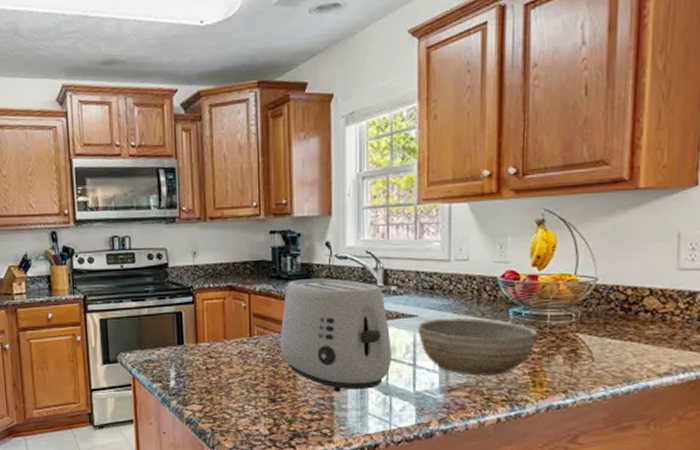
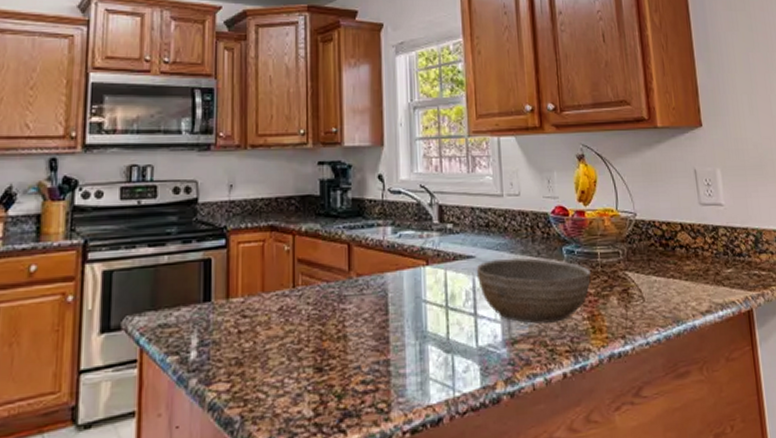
toaster: present [280,278,392,392] -> none [328,215,452,353]

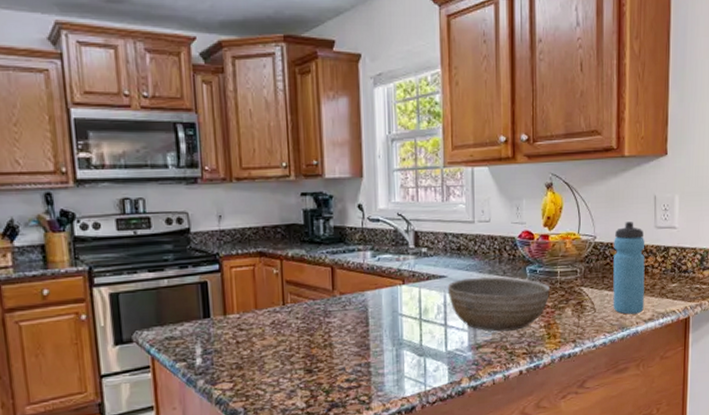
water bottle: none [656,197,699,305] -> present [613,221,645,315]

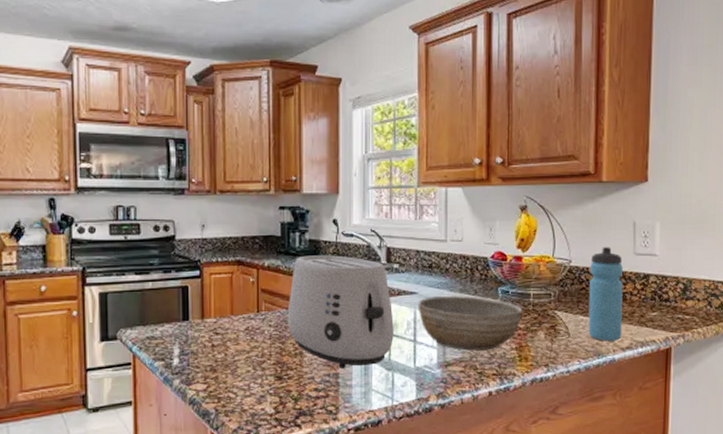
toaster: none [314,241,424,357] -> present [287,255,394,368]

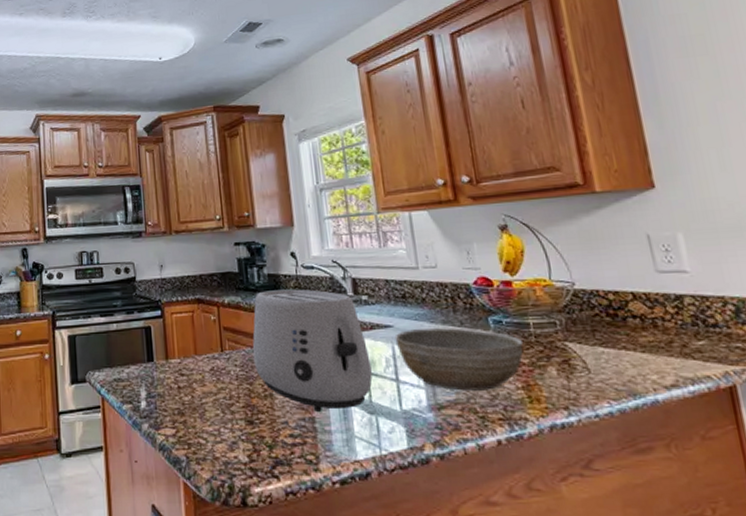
water bottle: present [588,247,624,341] -> none [600,265,661,378]

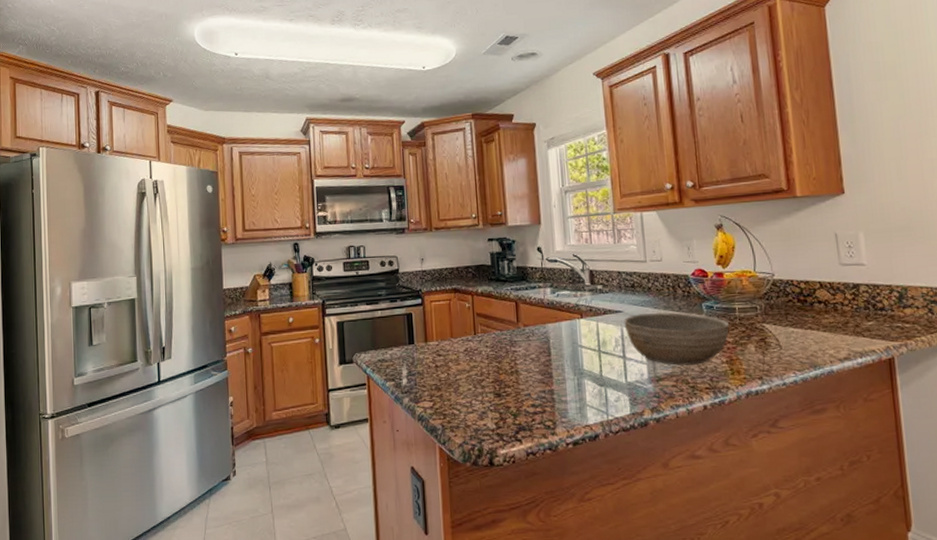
toaster: present [252,289,373,412] -> none [501,279,604,385]

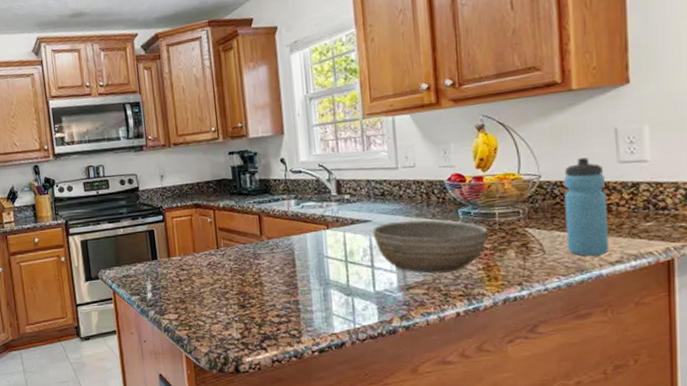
water bottle: none [794,259,837,353] -> present [564,157,609,257]

